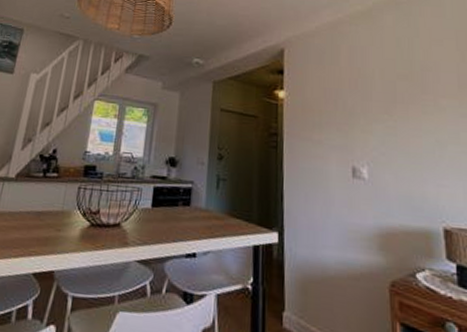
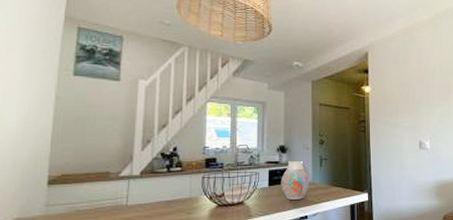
vase: none [166,178,202,230] -> present [281,161,309,200]

